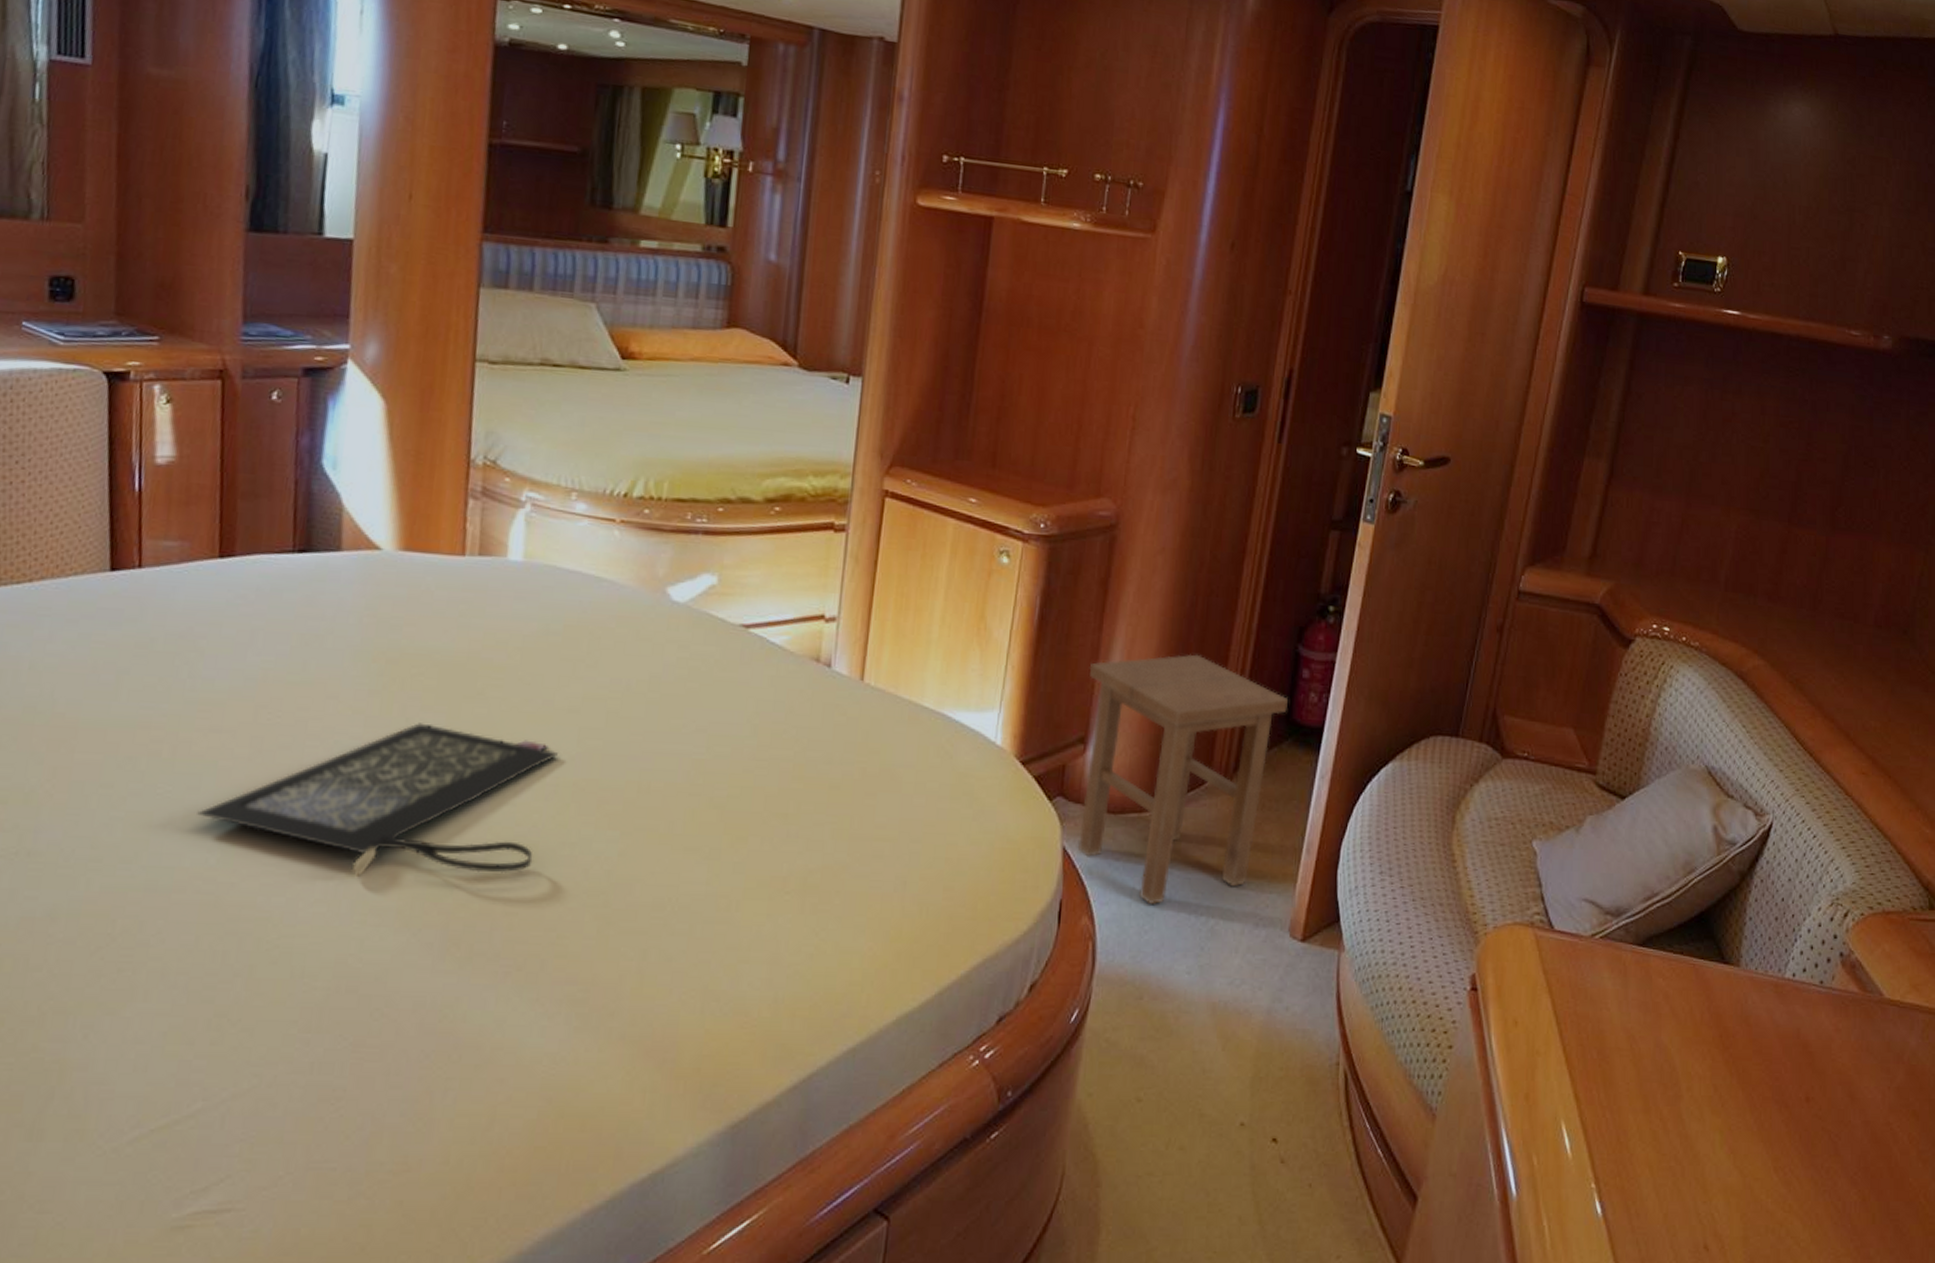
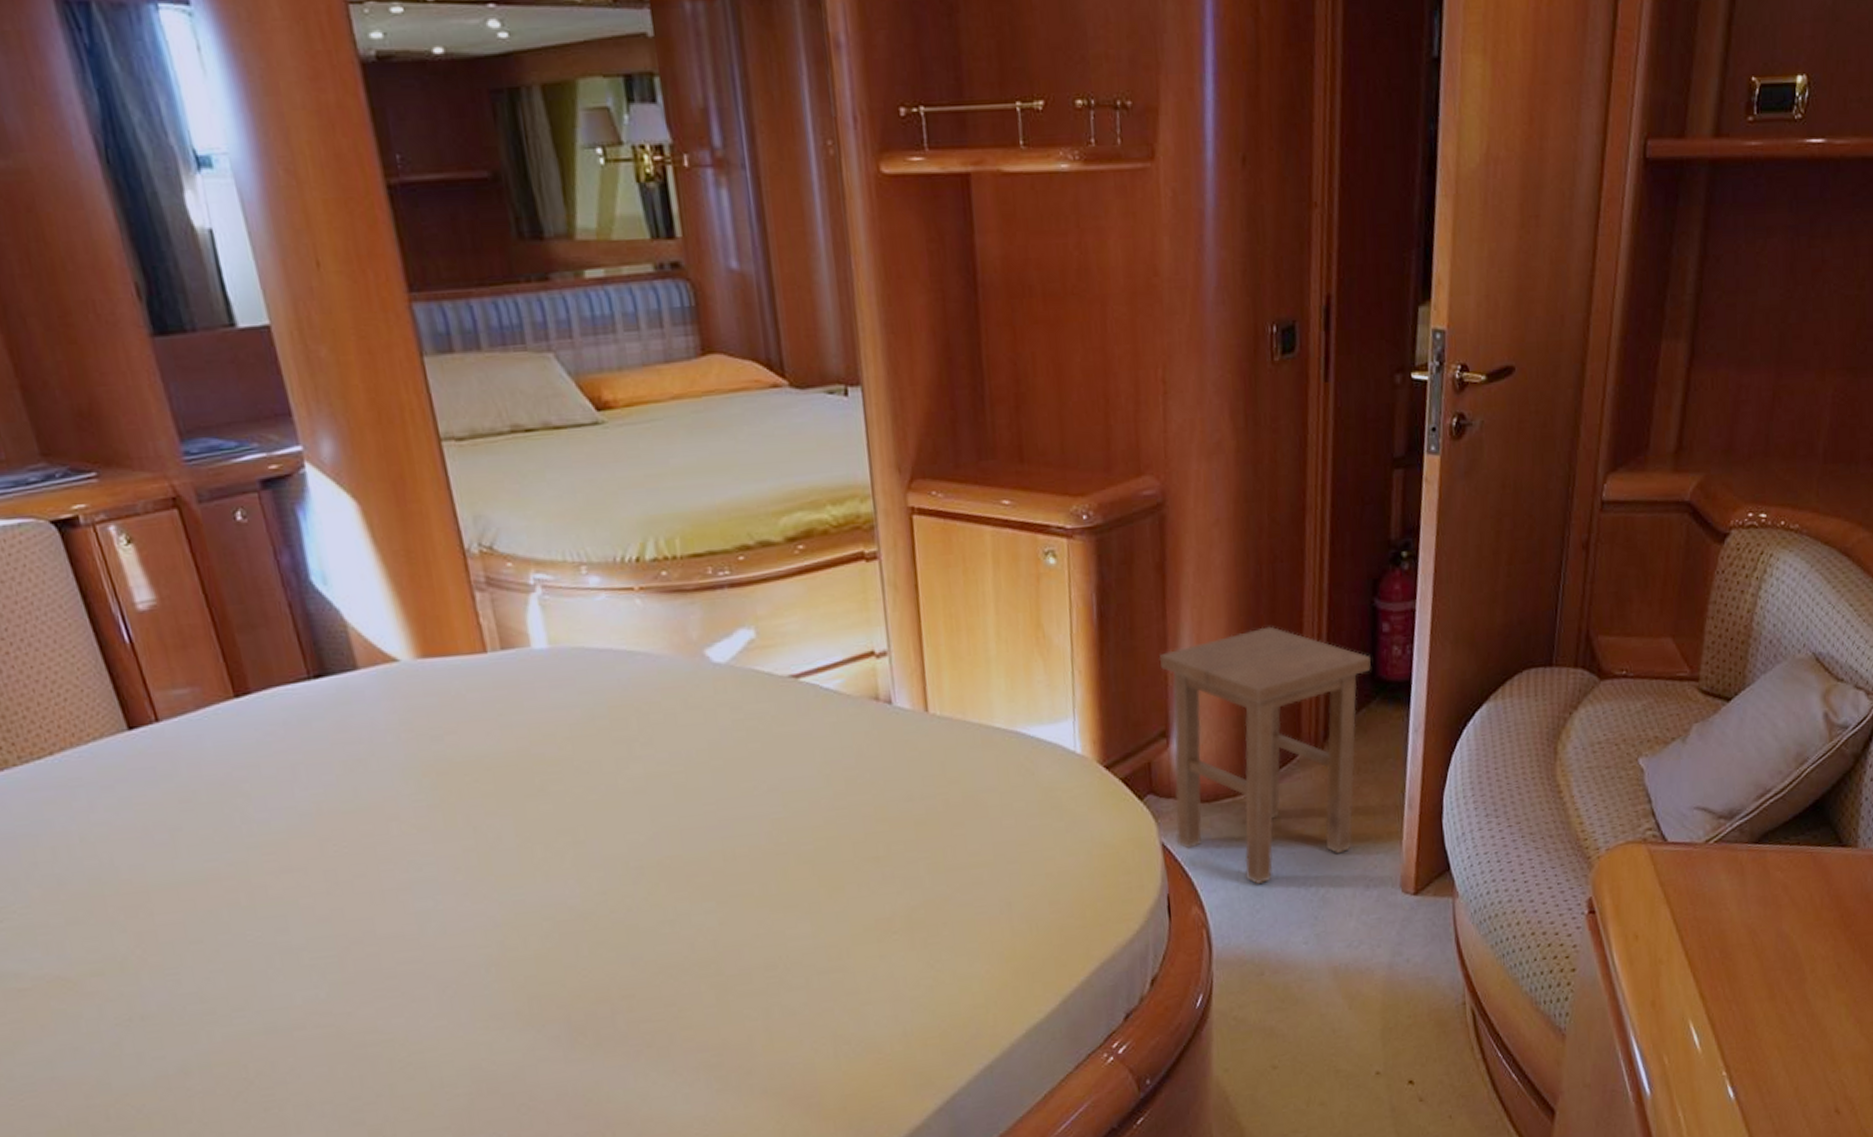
clutch bag: present [197,723,558,876] -> none [293,828,637,987]

